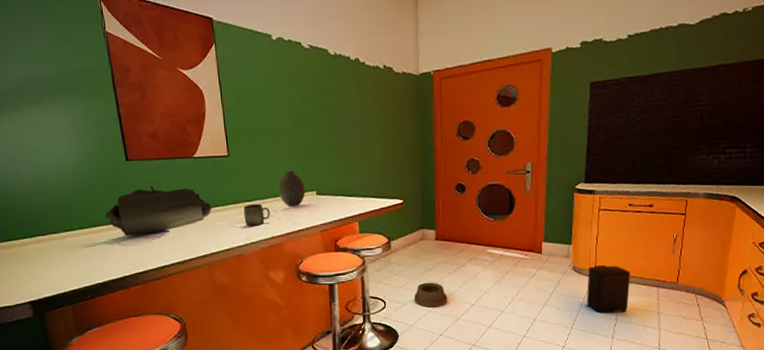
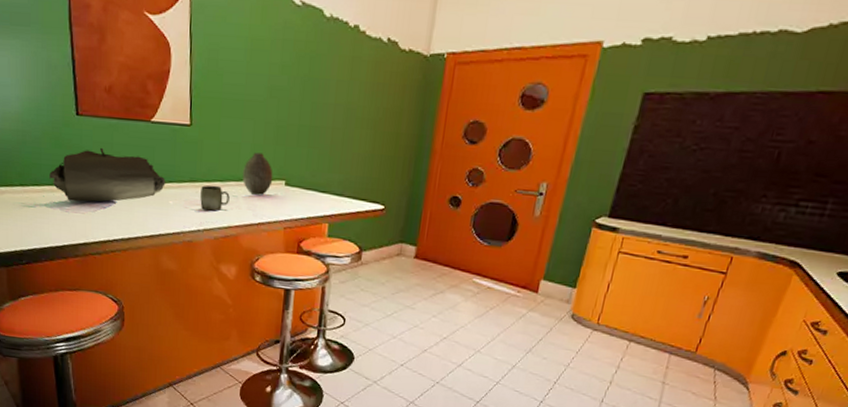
pet bowl: present [414,282,448,308] -> none [379,304,417,335]
pedal bin: present [587,265,631,313] -> none [579,317,641,376]

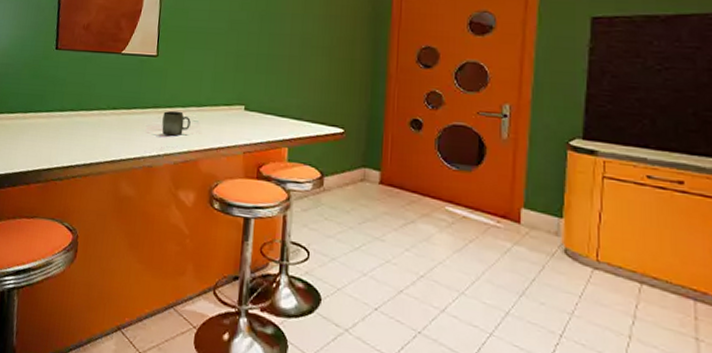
bag: present [49,147,166,202] -> none [24,77,131,129]
vase: present [242,152,273,196] -> none [203,79,233,121]

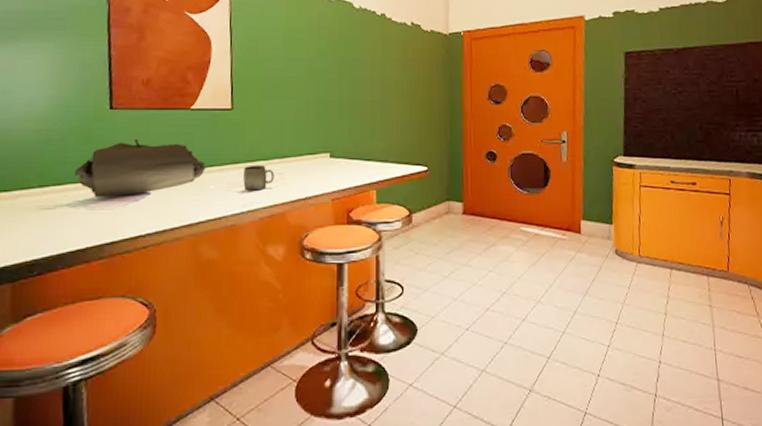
bag: none [24,77,131,129] -> present [74,138,206,197]

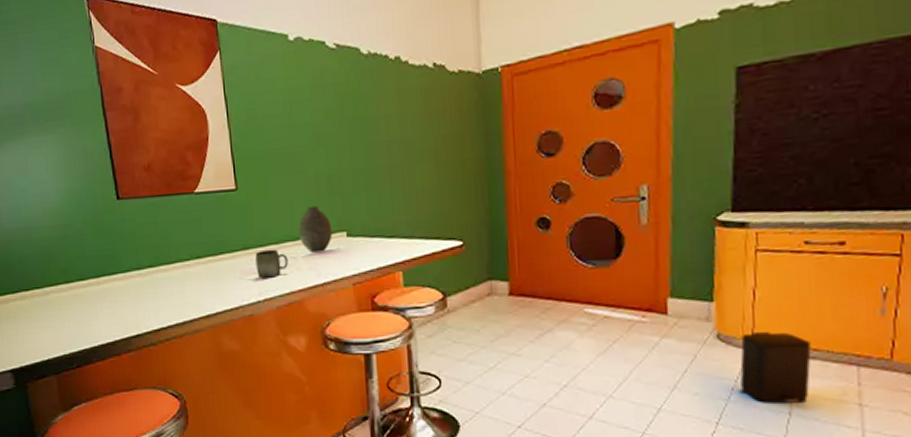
bag: present [74,138,206,197] -> none [94,228,217,291]
vase: none [286,129,317,171] -> present [297,206,333,254]
pedal bin: none [631,249,678,306] -> present [740,332,811,403]

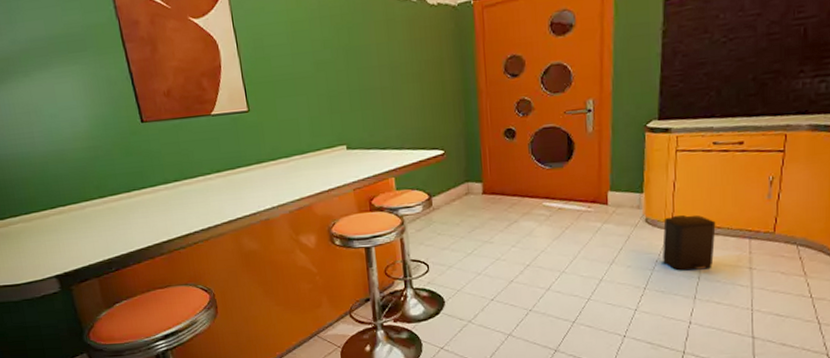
mug: present [255,249,288,278] -> none [268,162,297,188]
vase: present [297,206,333,254] -> none [304,124,335,165]

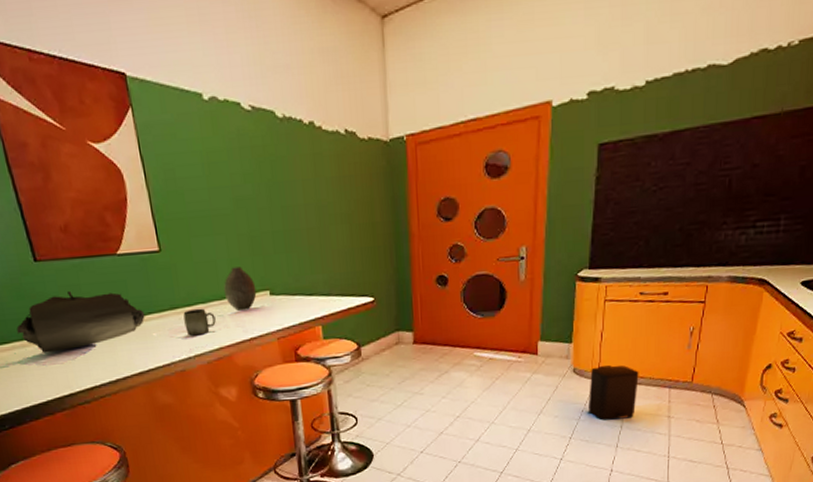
bag: none [124,147,235,203] -> present [16,290,145,353]
mug: none [268,162,297,188] -> present [183,308,216,336]
vase: none [304,124,335,165] -> present [223,266,257,312]

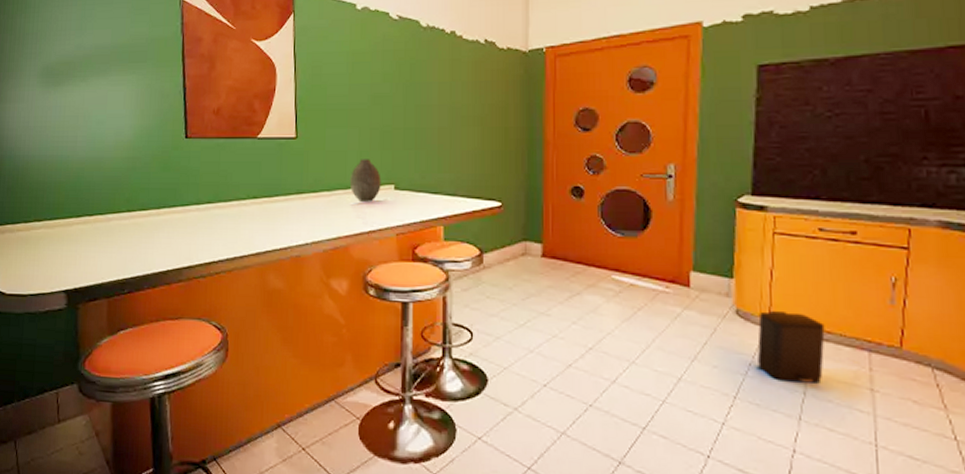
bag: present [16,290,145,353] -> none [156,167,272,223]
mug: present [183,308,216,336] -> none [307,195,338,222]

